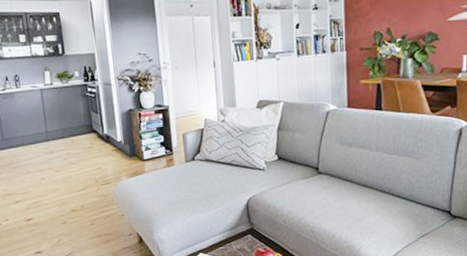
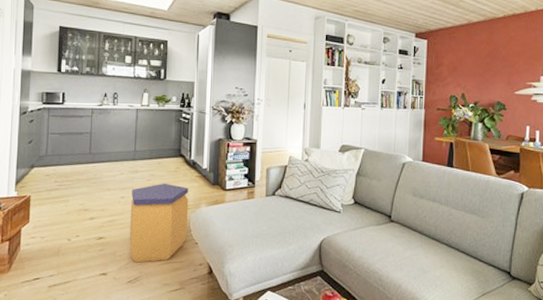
trash can: none [50,160,112,239] -> present [129,183,189,263]

